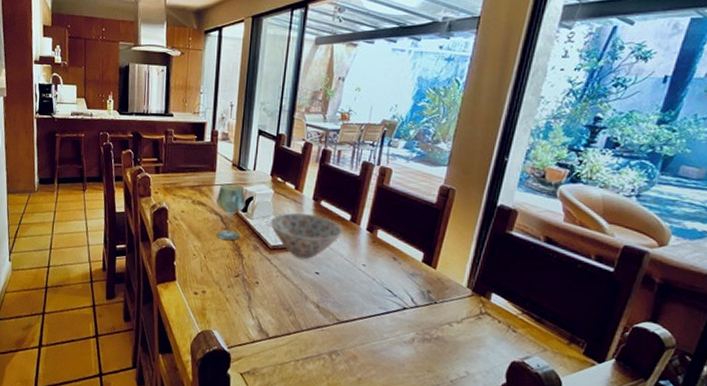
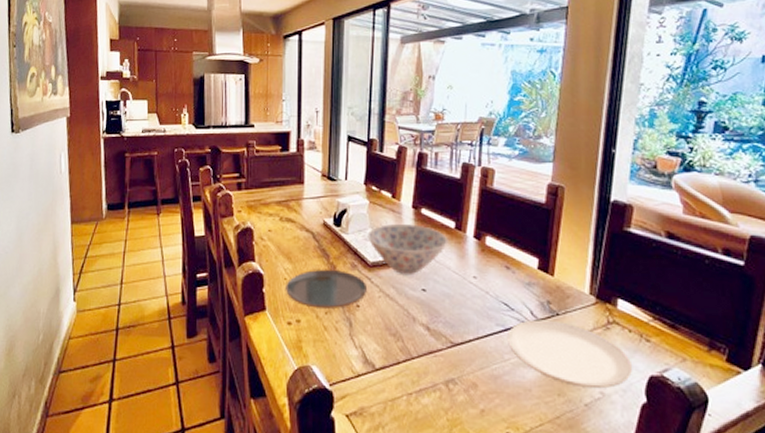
plate: none [194,248,267,284] -> present [286,269,368,308]
wine glass: present [216,183,246,241] -> none [307,196,339,260]
plate: none [388,306,498,369] -> present [508,320,633,388]

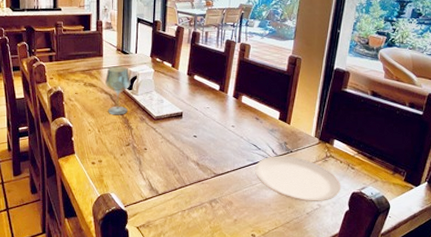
plate: present [286,269,368,308] -> none [90,122,153,151]
wine glass: none [307,196,339,260] -> present [105,66,131,115]
bowl: present [367,224,449,274] -> none [153,87,214,125]

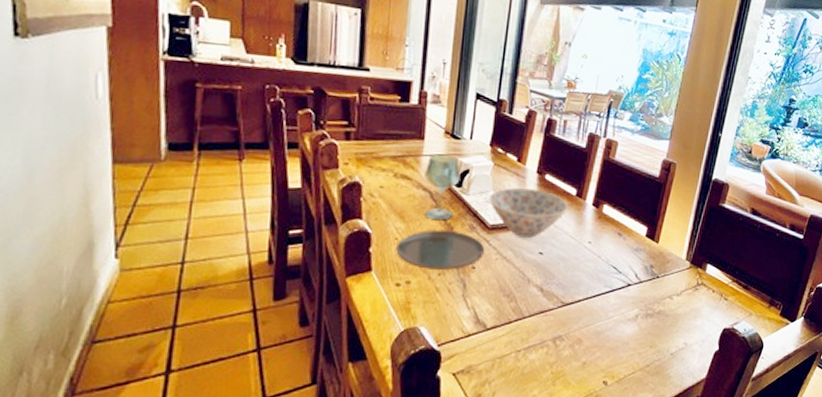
plate: none [90,122,153,151] -> present [396,229,485,270]
bowl: none [153,87,214,125] -> present [489,188,569,238]
plate: present [255,156,341,201] -> none [613,282,712,339]

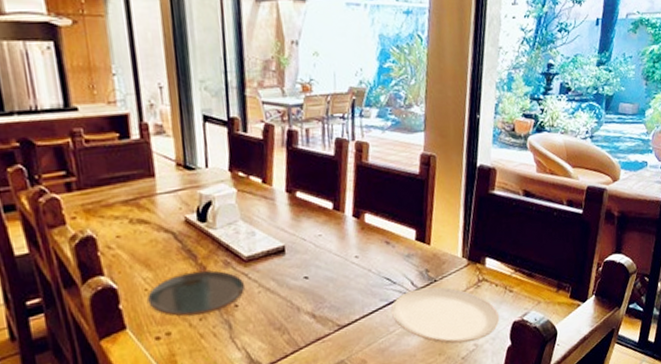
wine glass: present [425,154,461,221] -> none [163,188,204,263]
bowl: present [489,188,569,238] -> none [238,209,328,265]
plate: none [613,282,712,339] -> present [391,287,500,344]

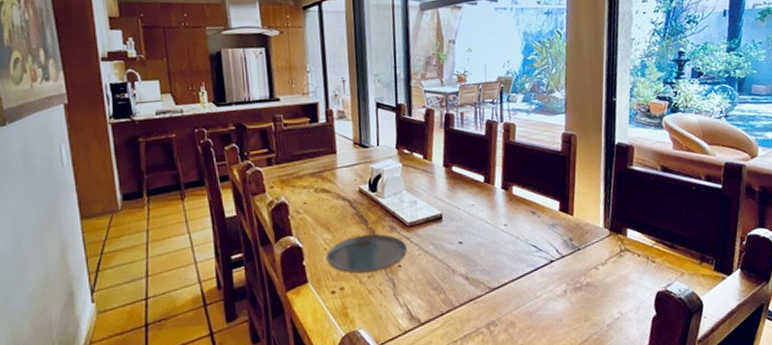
plate: present [391,287,500,344] -> none [538,255,644,311]

